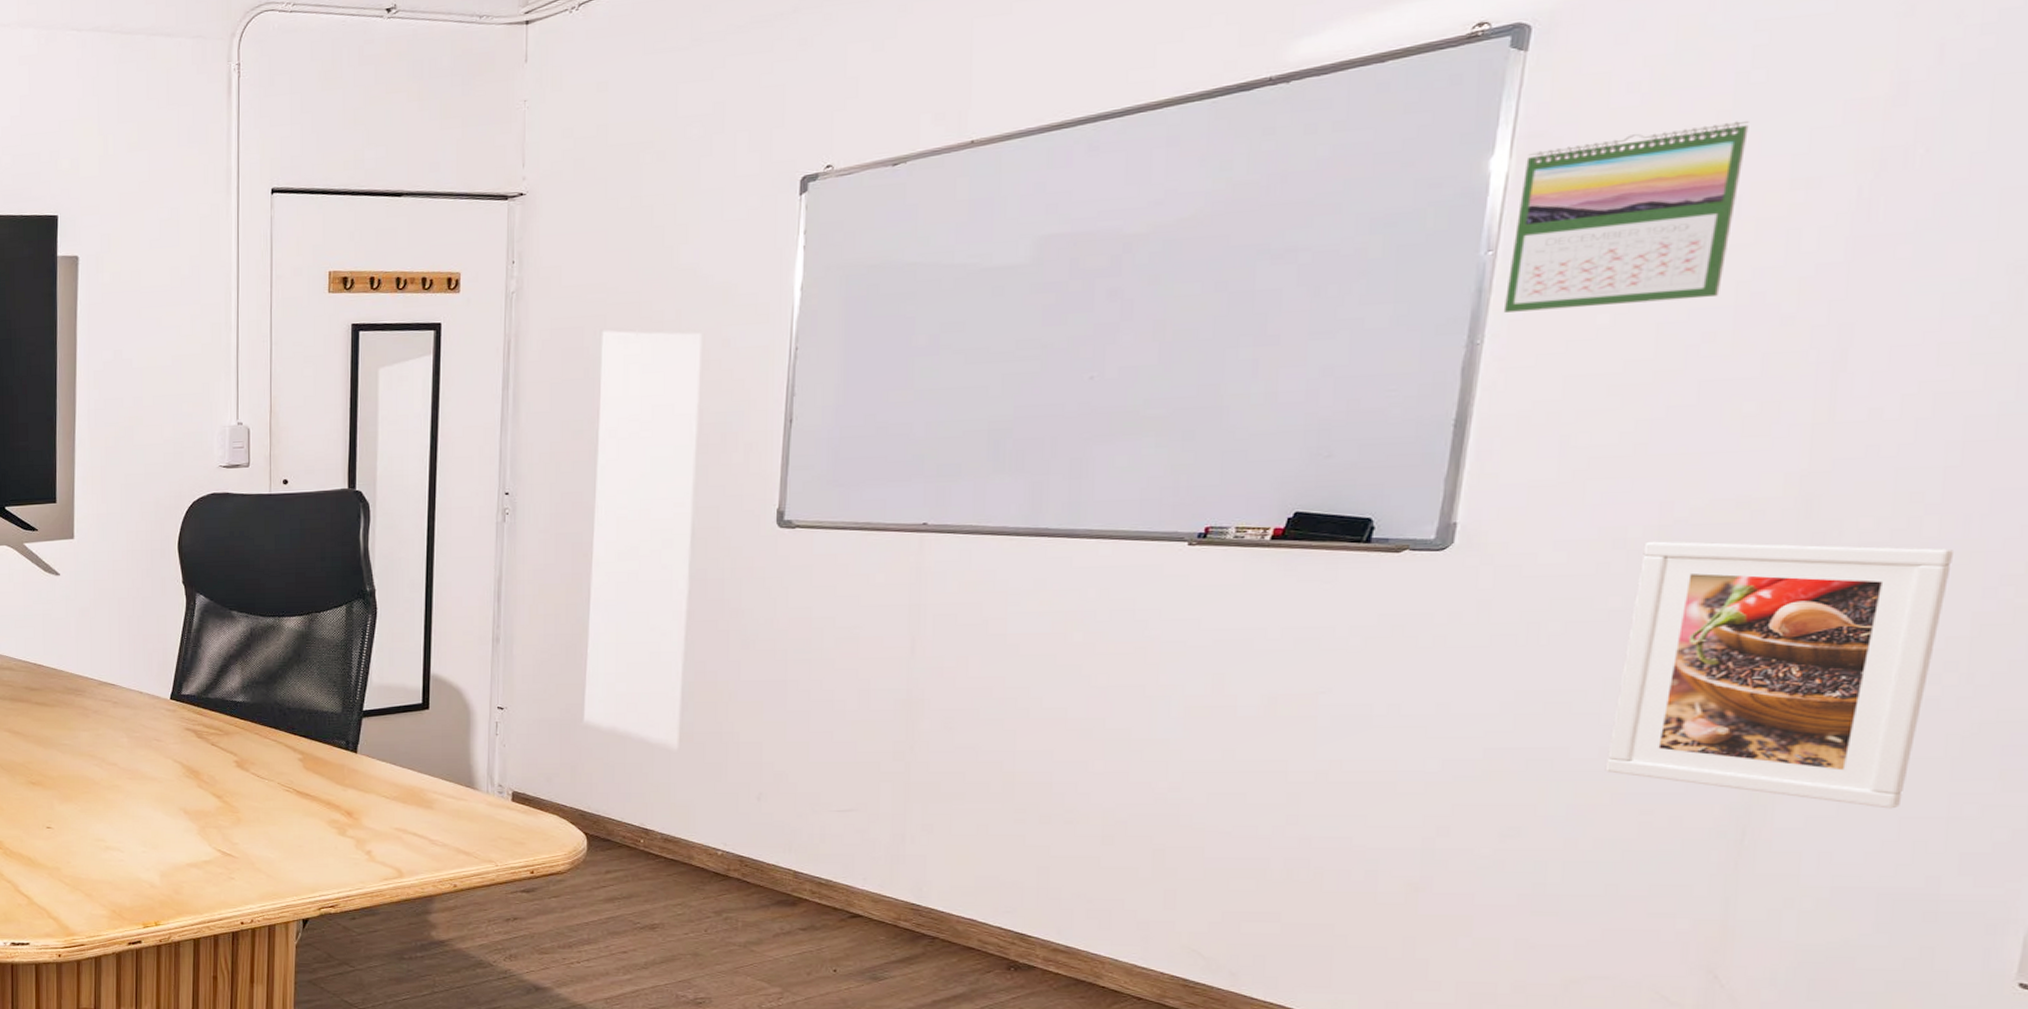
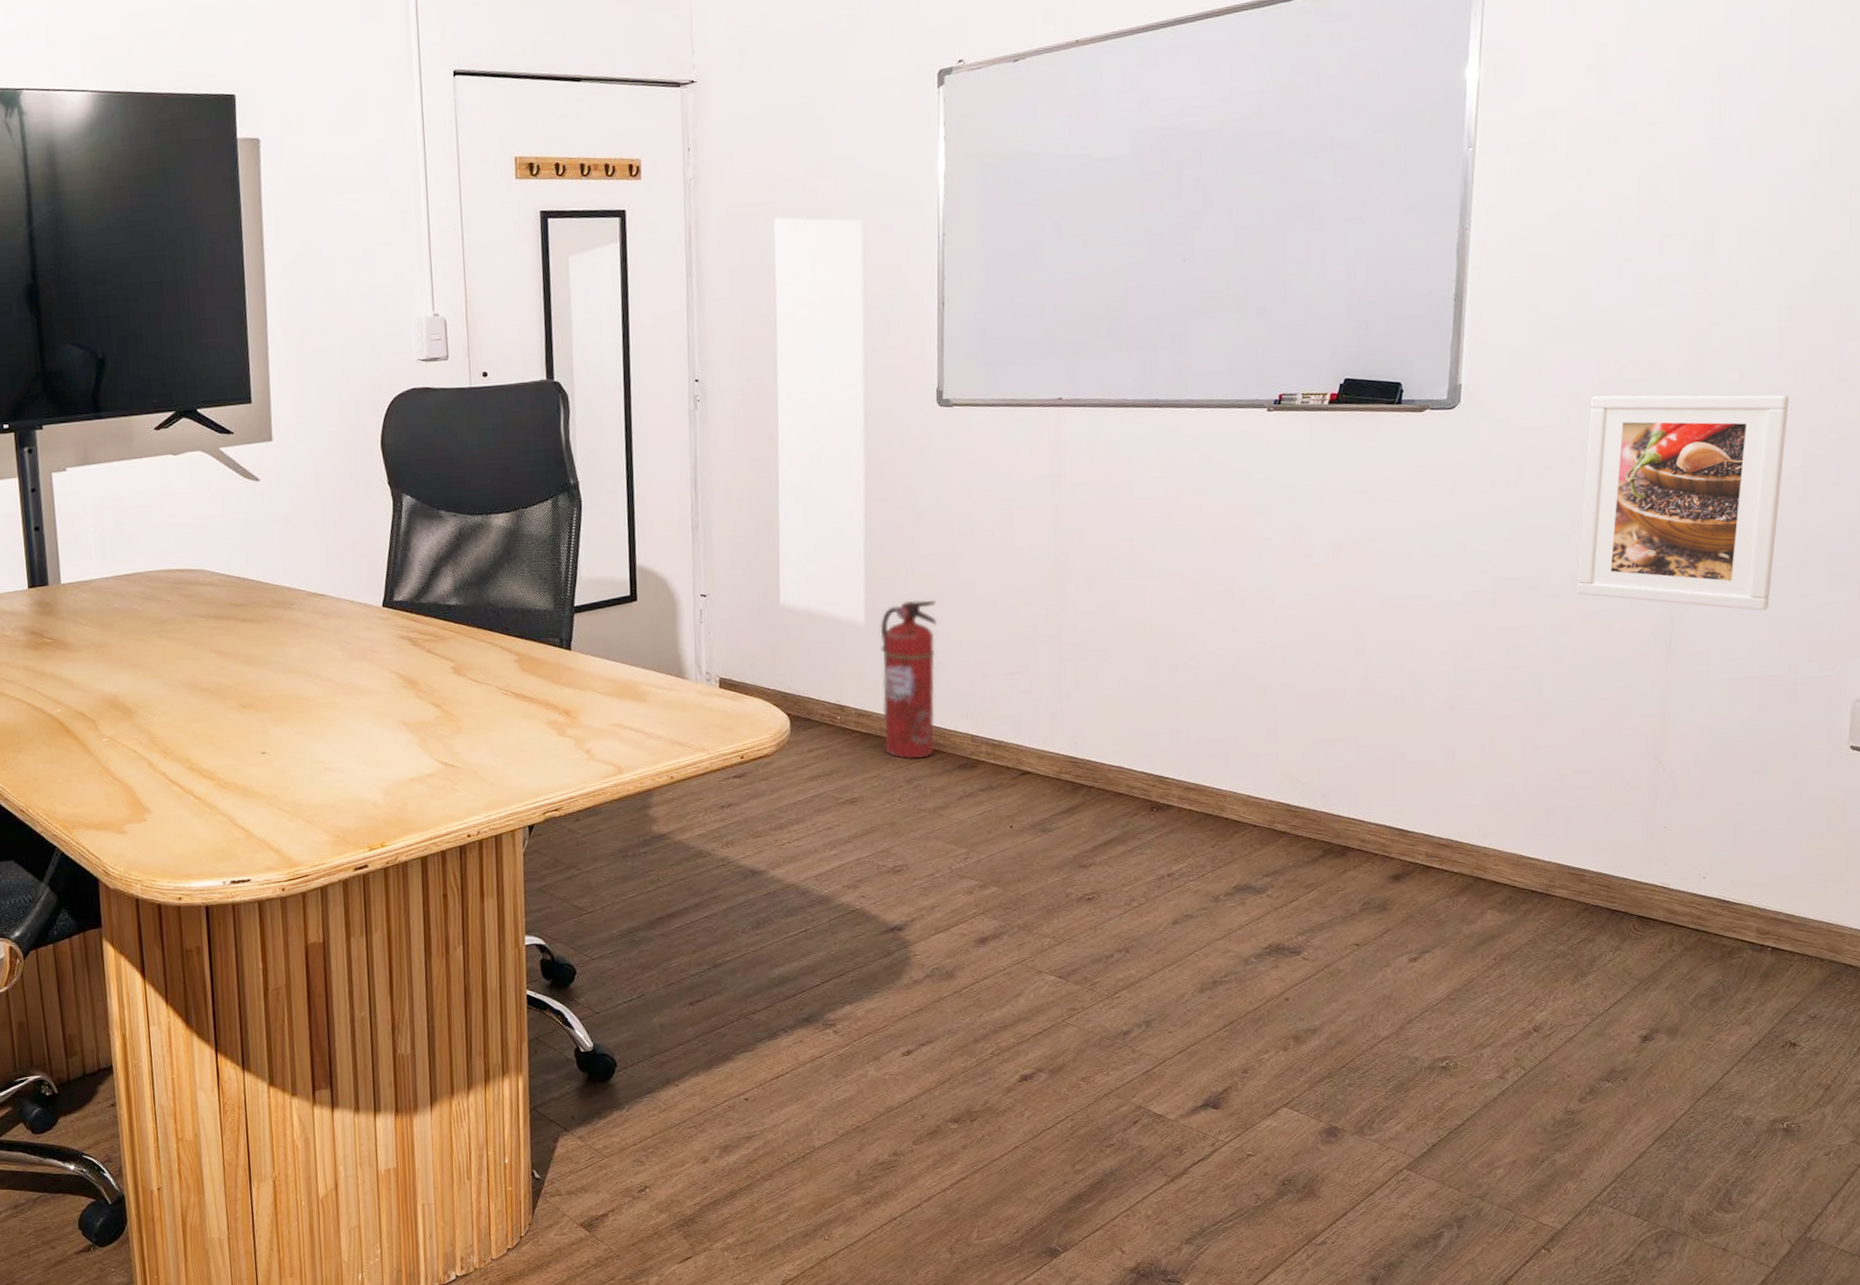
fire extinguisher: none [692,727,763,891] -> present [880,600,938,760]
calendar: present [1503,120,1749,313] -> none [1482,40,1638,201]

